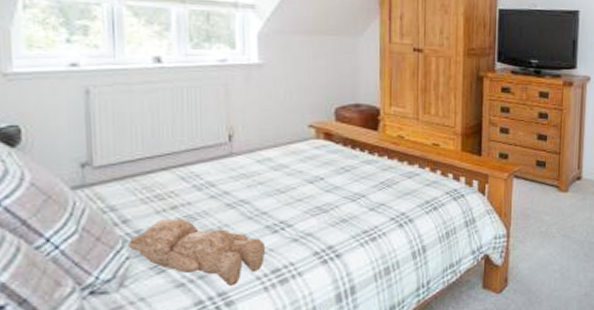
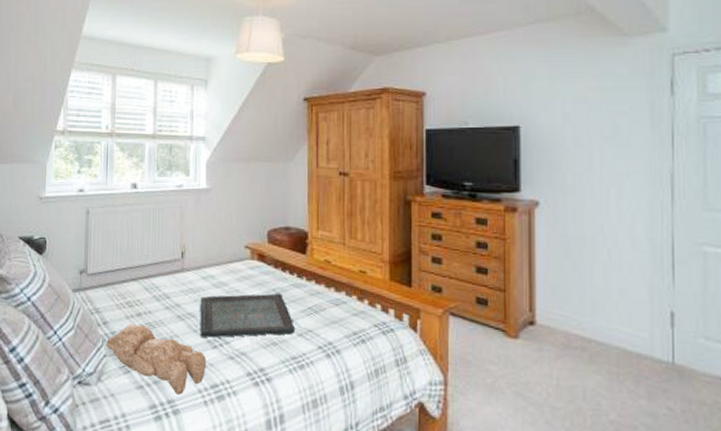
serving tray: none [255,171,367,223] -> present [200,293,296,338]

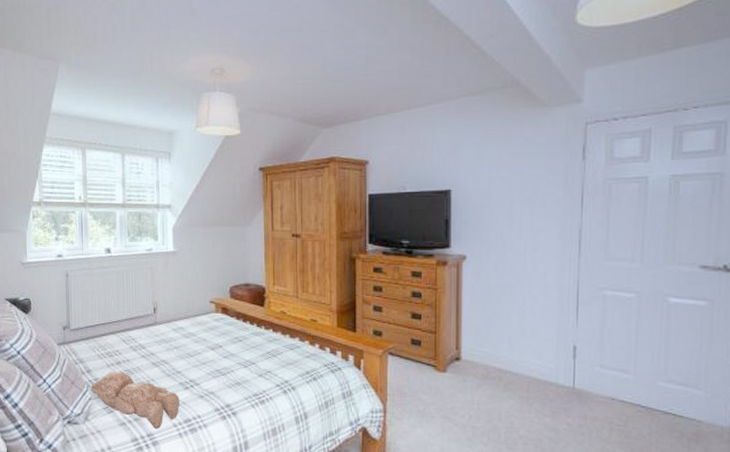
serving tray: present [200,293,296,338] -> none [172,341,257,381]

